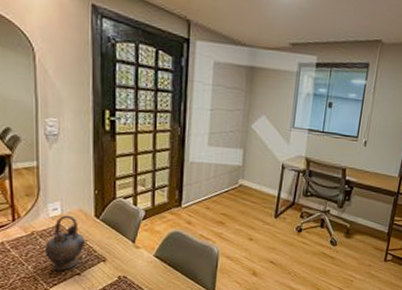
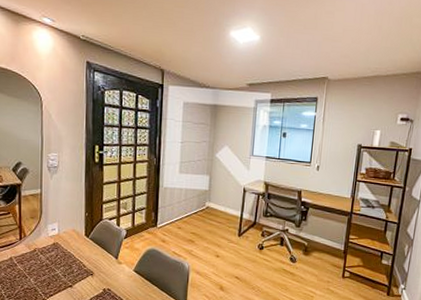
teapot: present [44,215,88,271] -> none [43,234,79,283]

